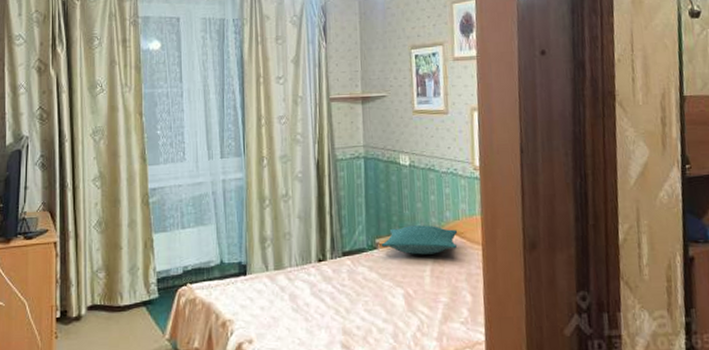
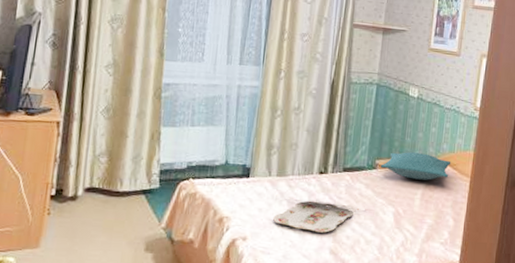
serving tray: none [277,292,360,326] -> present [273,201,353,233]

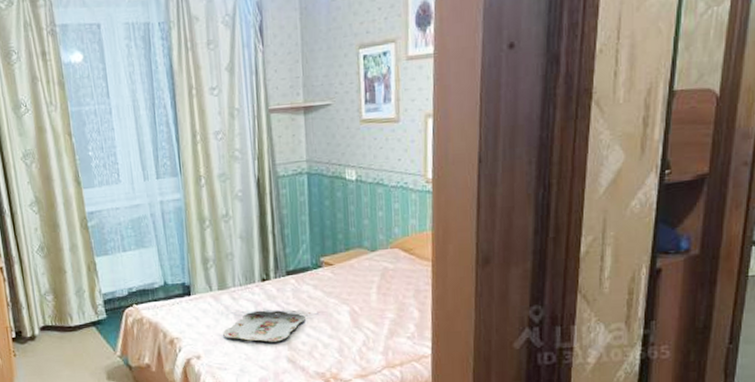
pillow: present [380,152,451,180] -> none [326,242,407,273]

